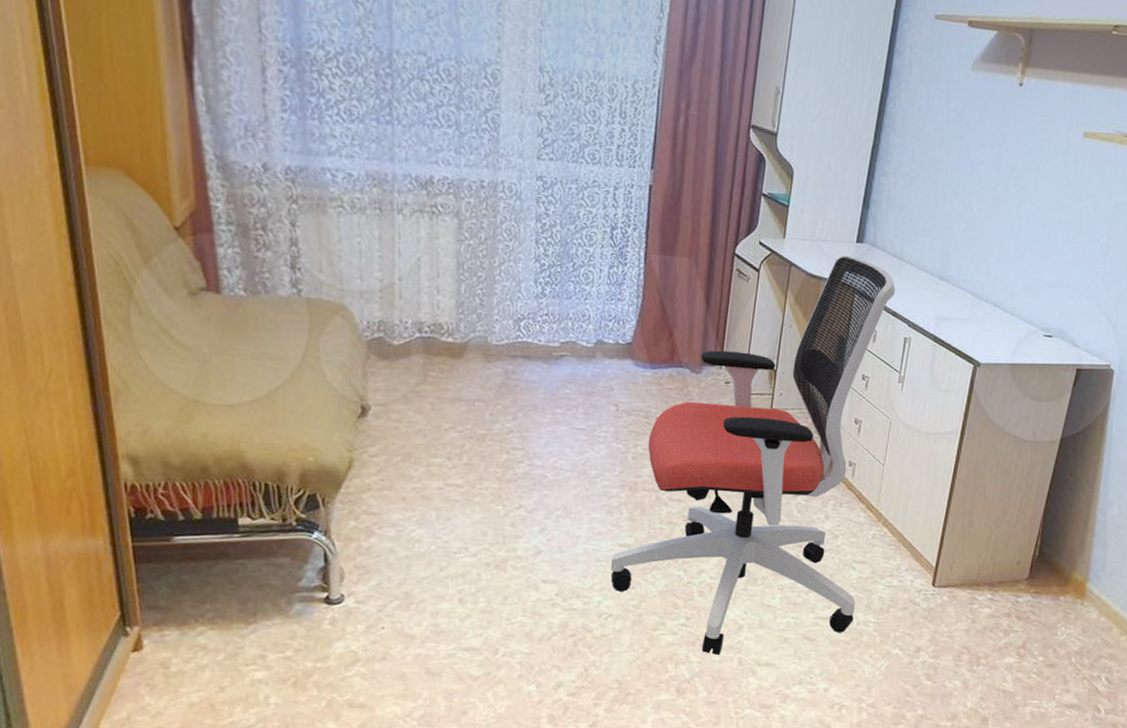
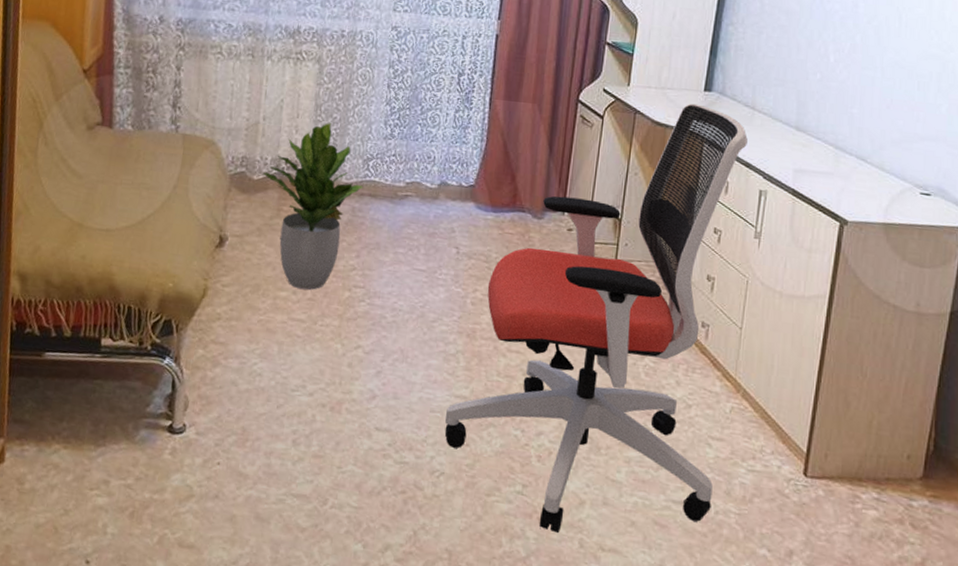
potted plant: none [403,281,516,455] -> present [262,122,364,290]

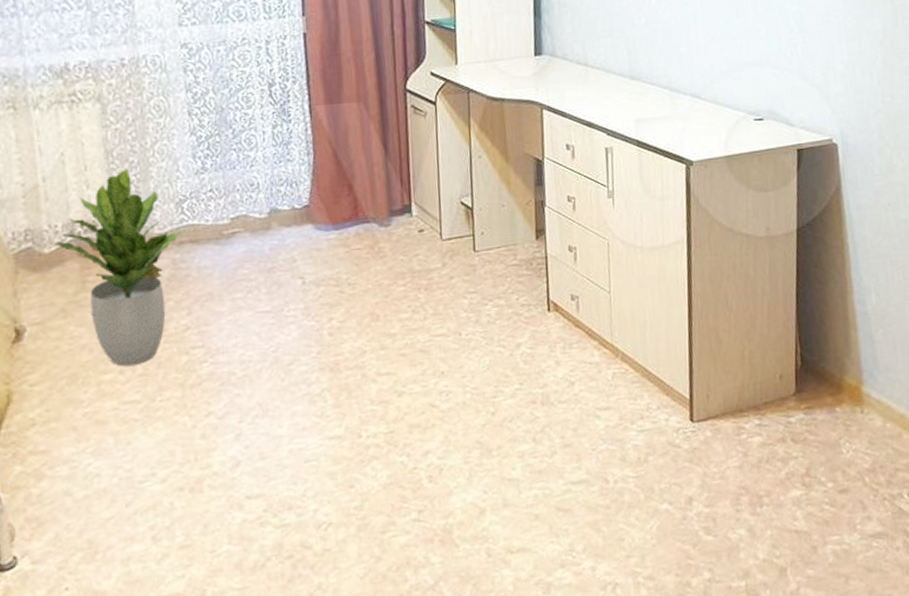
office chair: present [444,103,748,534] -> none [321,70,610,550]

